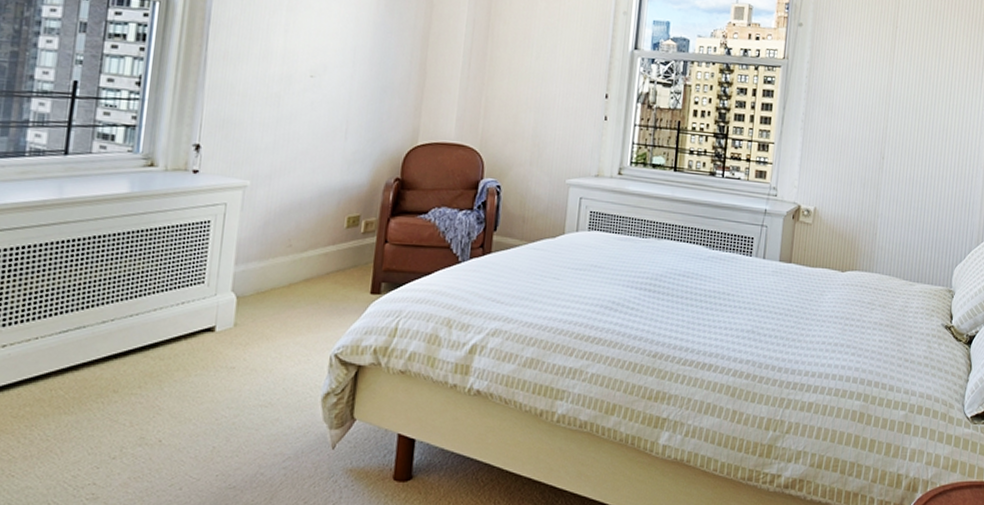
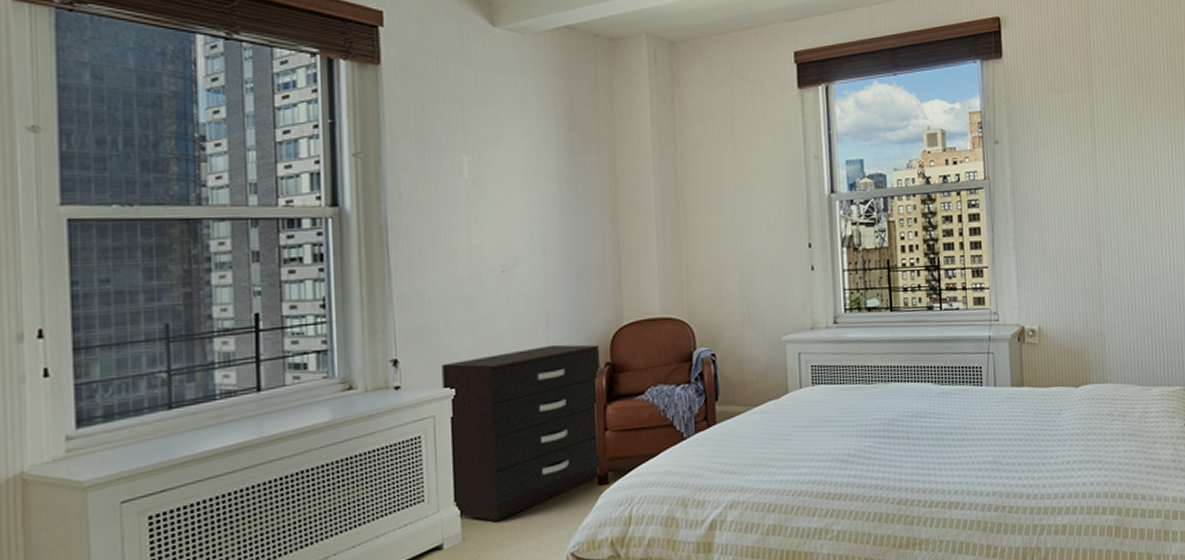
dresser: none [232,153,393,312] -> present [442,344,601,521]

